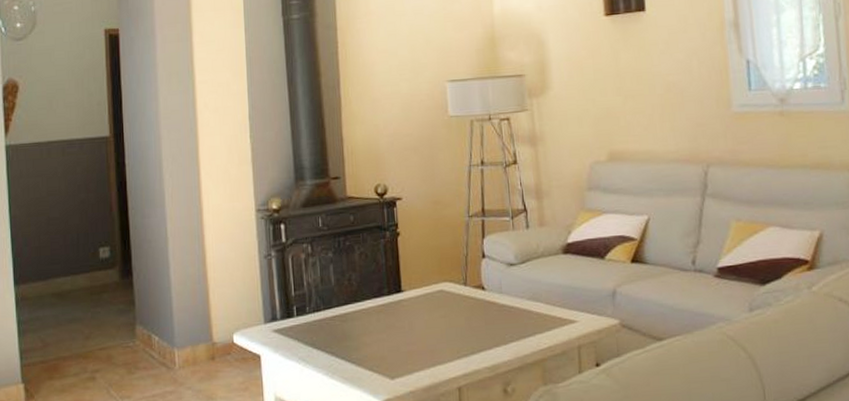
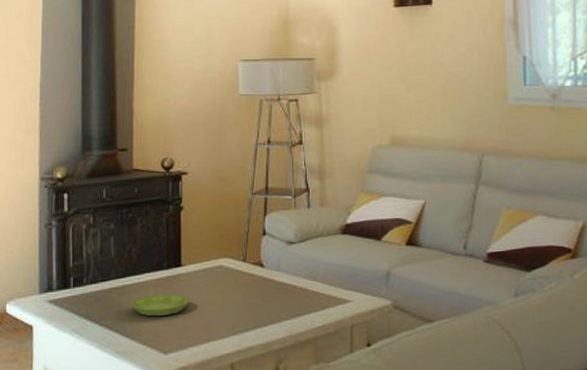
saucer: none [355,320,413,343] -> present [131,294,190,317]

